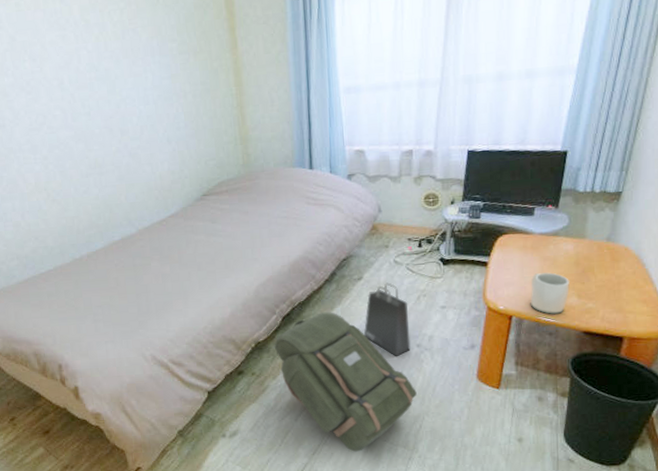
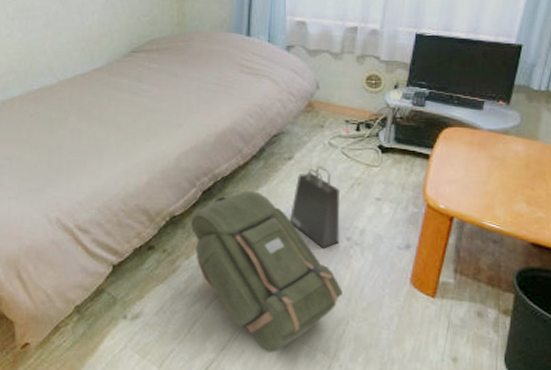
mug: present [530,272,570,315] -> none [474,173,518,221]

